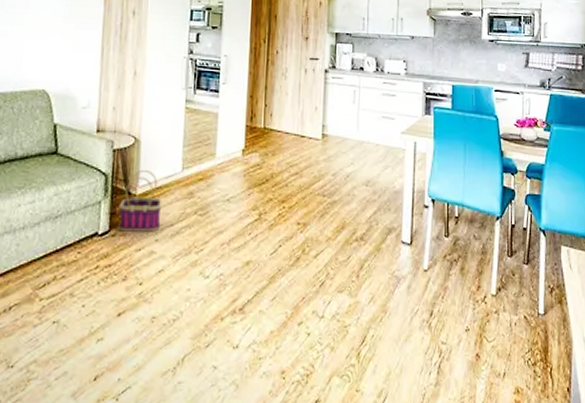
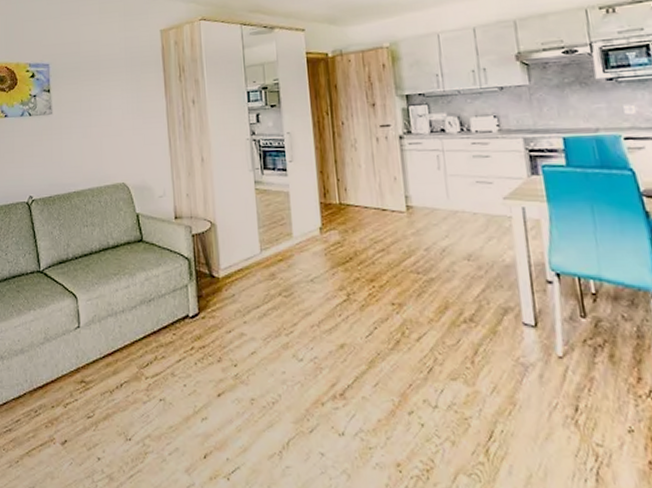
basket: present [118,169,162,232] -> none [204,252,247,314]

